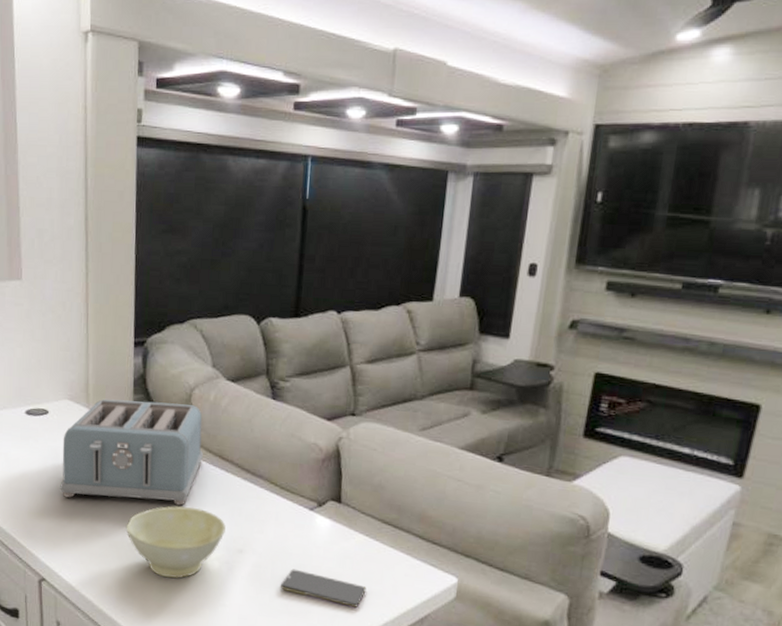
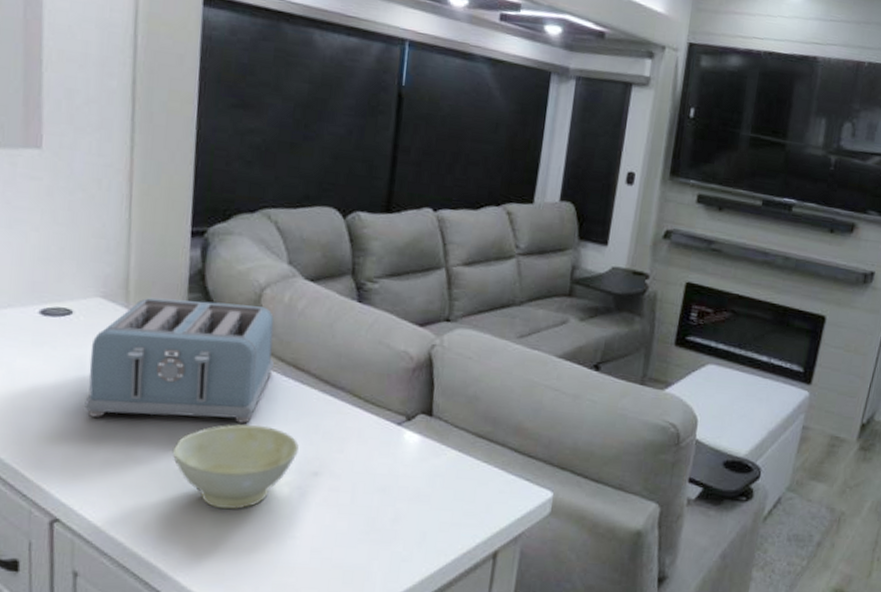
smartphone: present [280,569,366,607] -> none [361,491,458,530]

